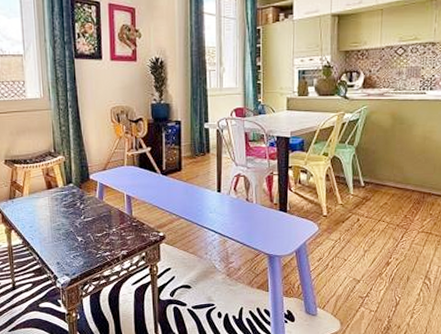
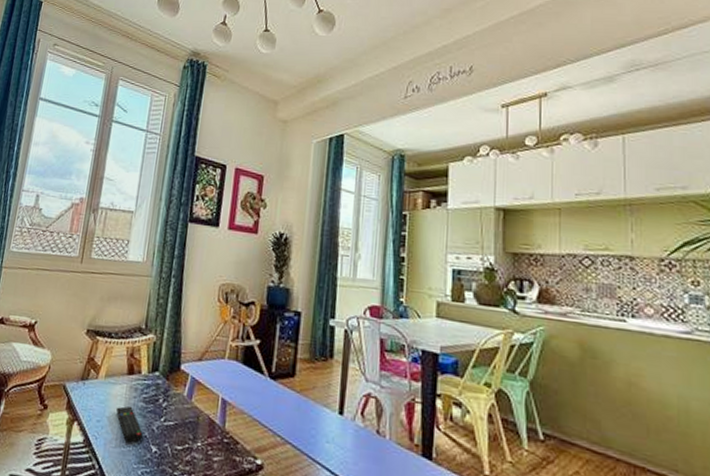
remote control: none [43,212,69,237] -> present [115,405,143,442]

